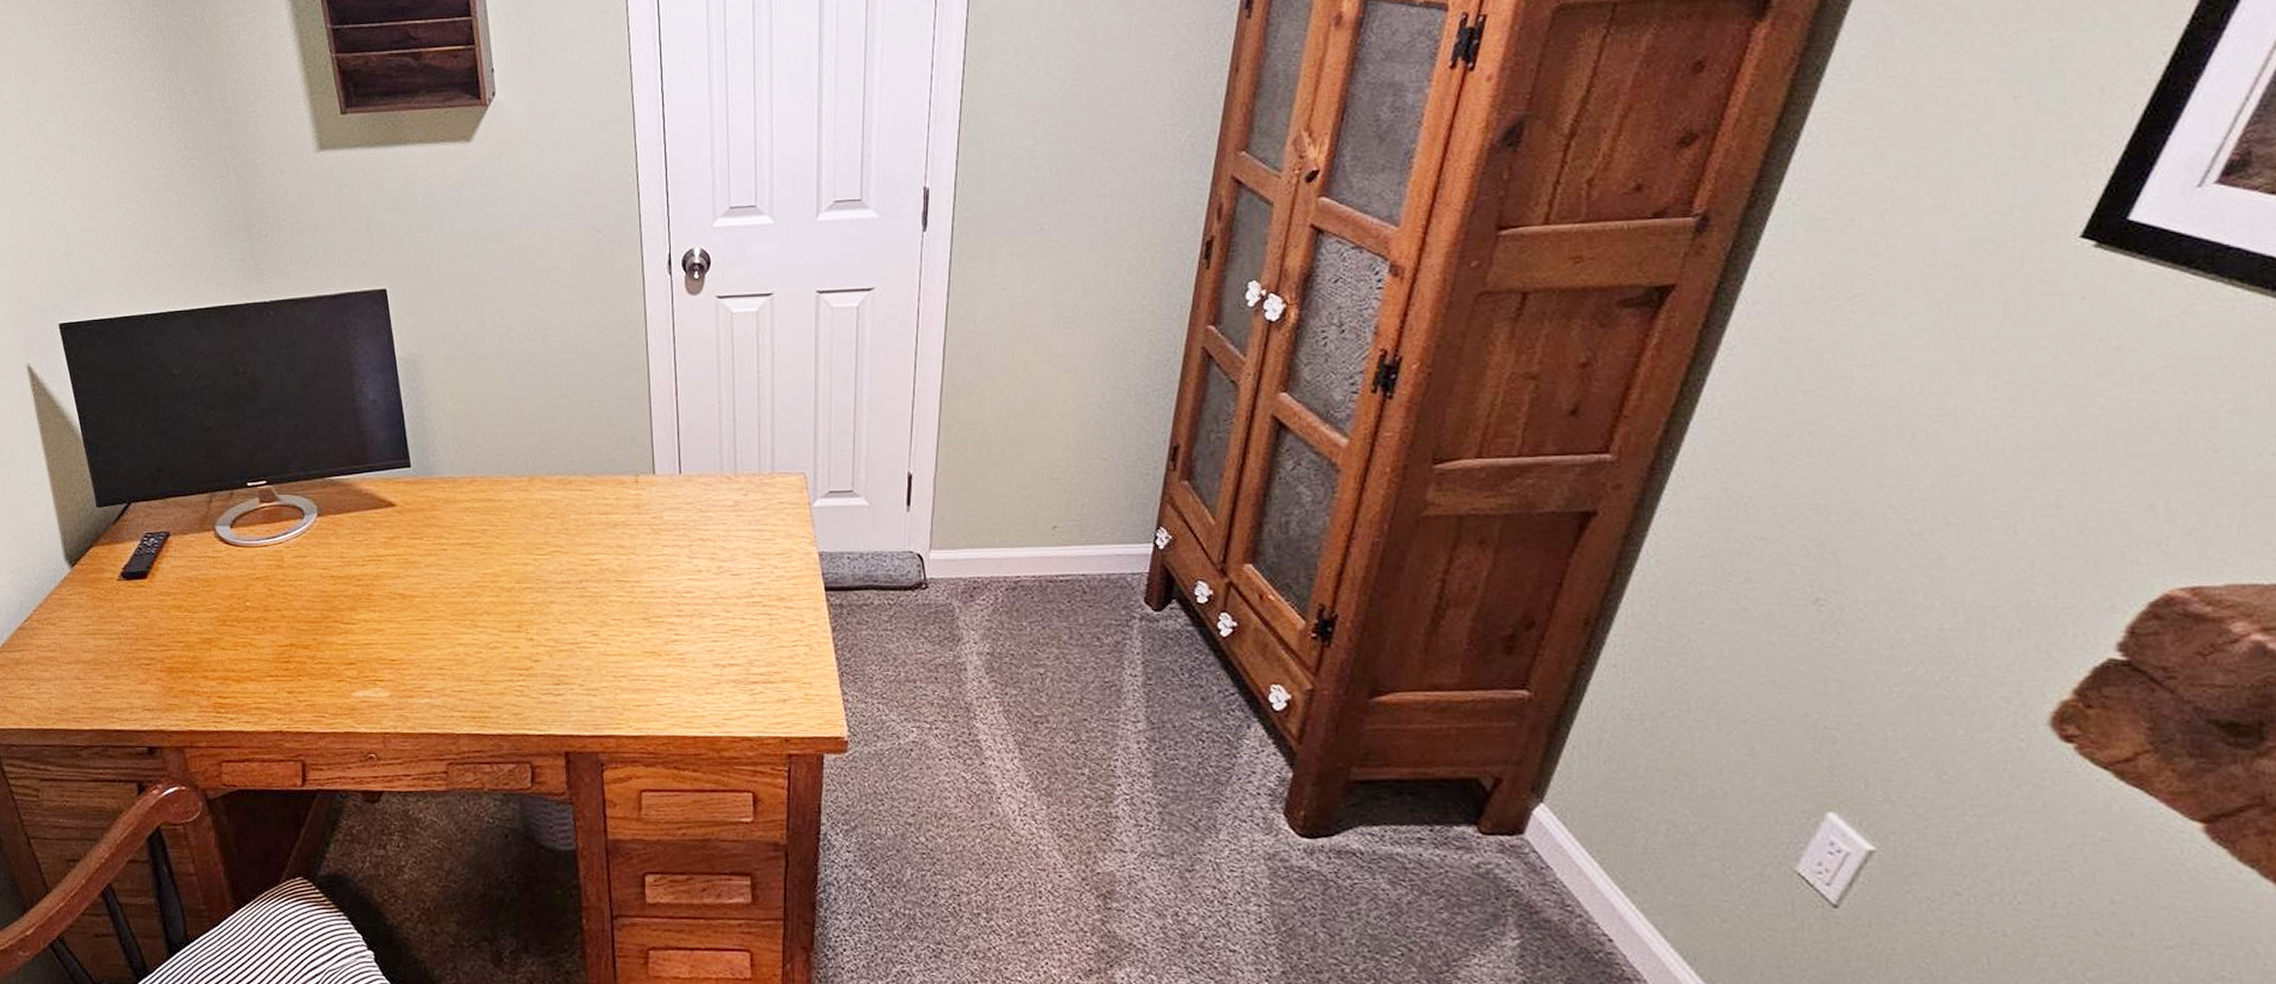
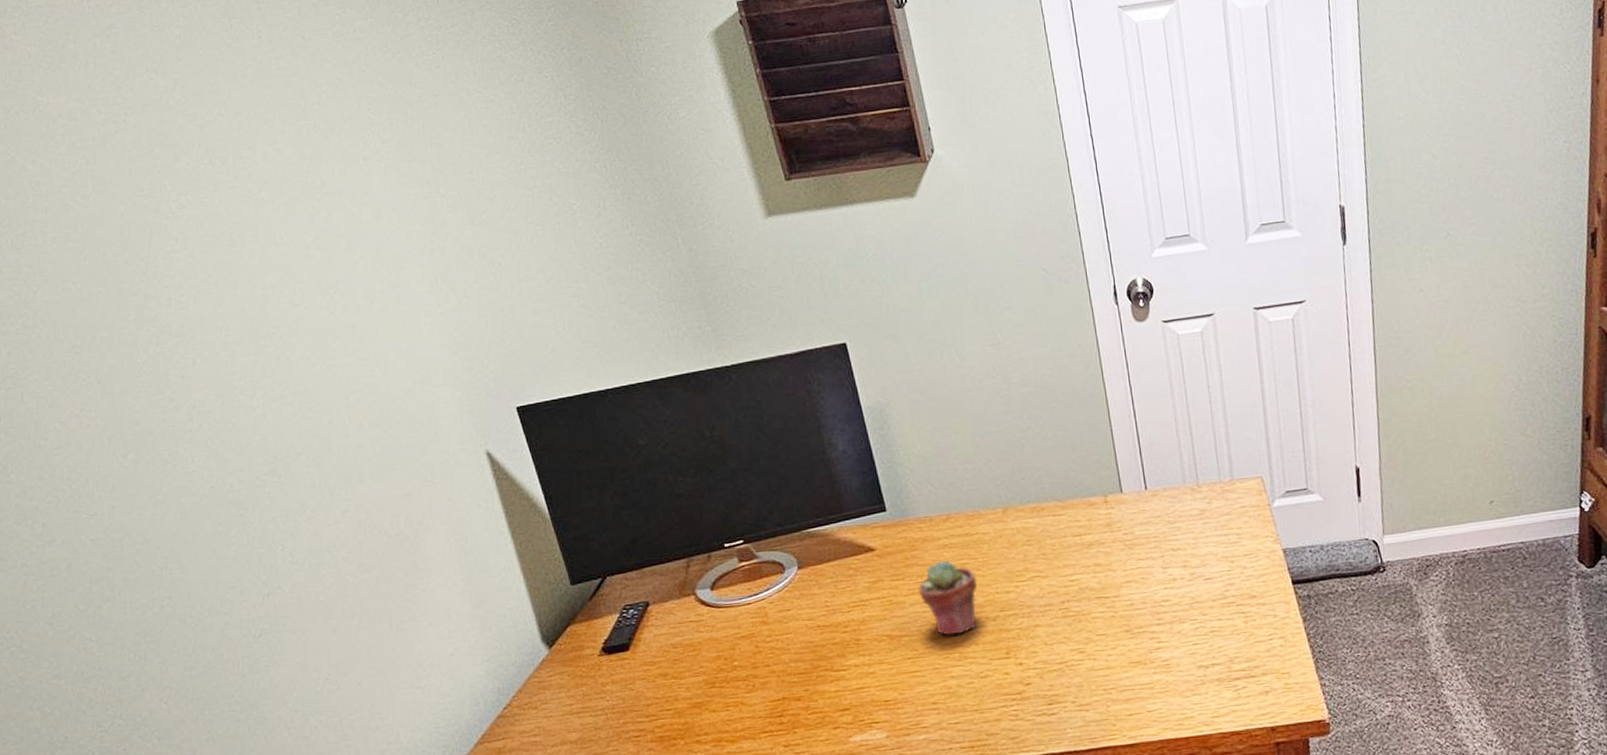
potted succulent: none [435,524,496,602] -> present [918,560,978,636]

